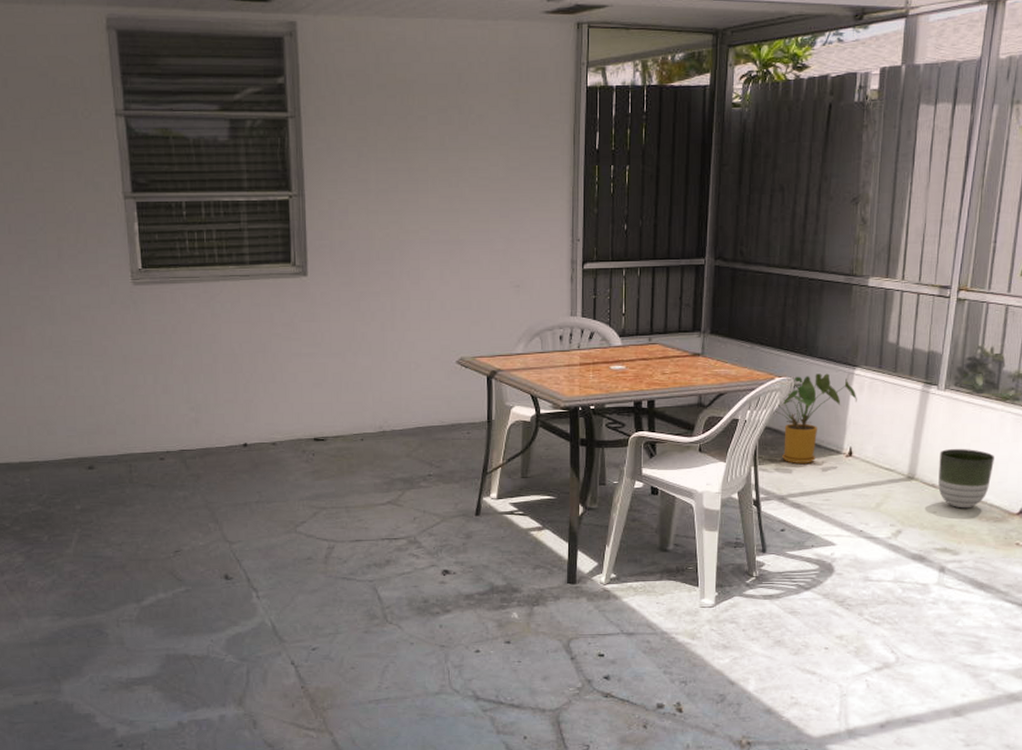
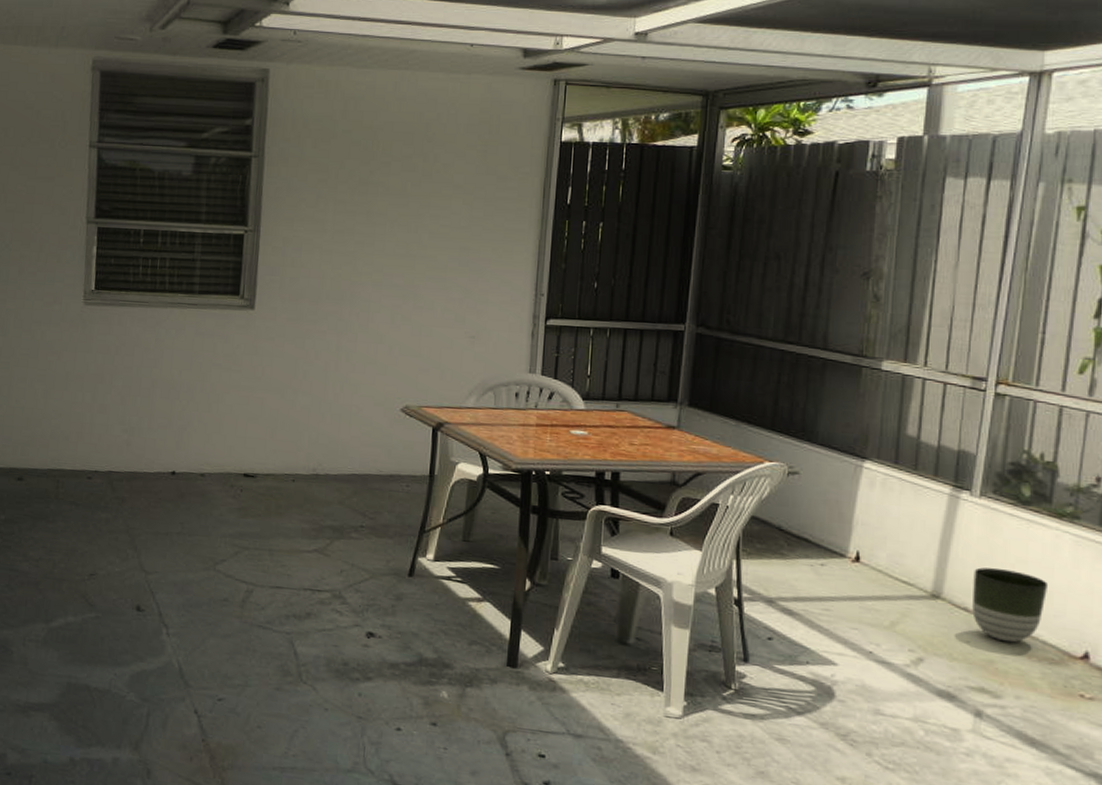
house plant: present [776,373,857,464] -> none [765,462,867,564]

